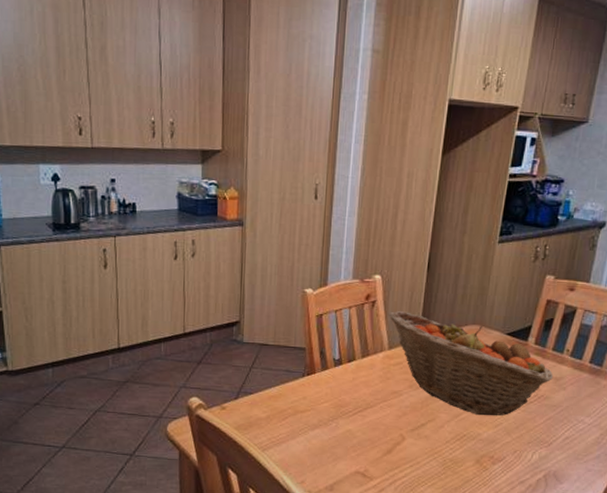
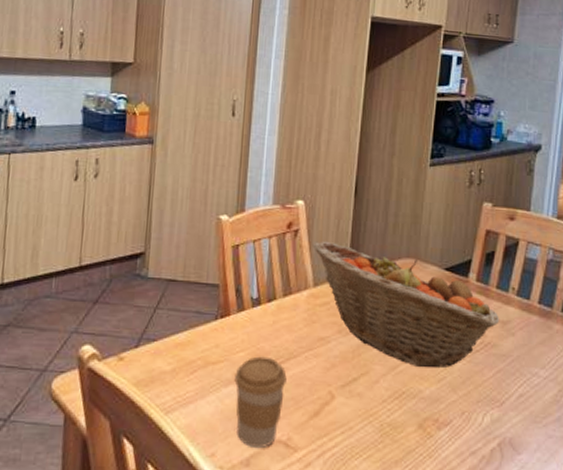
coffee cup: none [320,406,364,477] -> present [234,356,287,447]

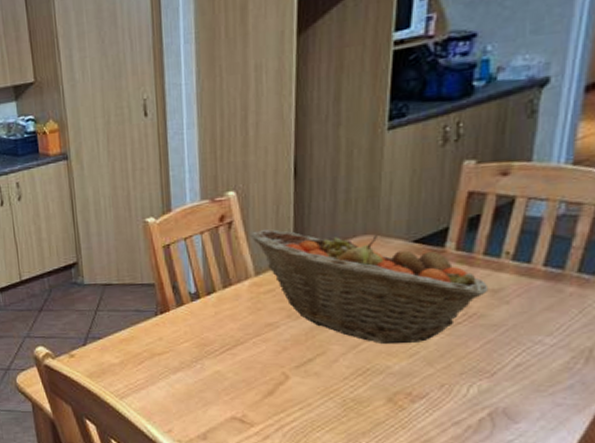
coffee cup: present [234,356,287,447] -> none [181,345,236,424]

